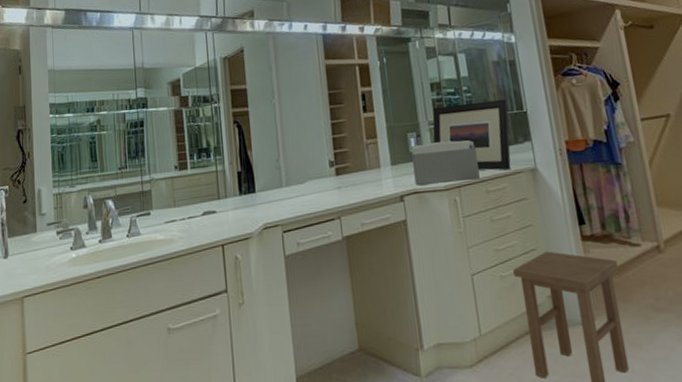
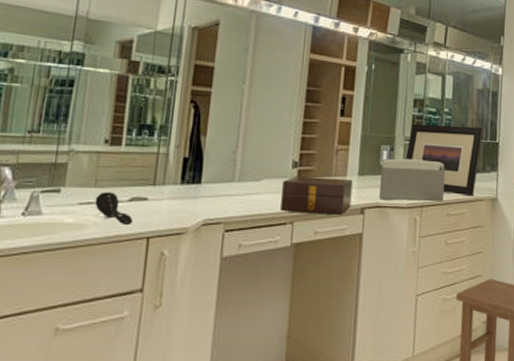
hairbrush: none [176,209,209,237] -> present [94,191,134,226]
jewelry box: none [324,170,390,209] -> present [280,176,353,215]

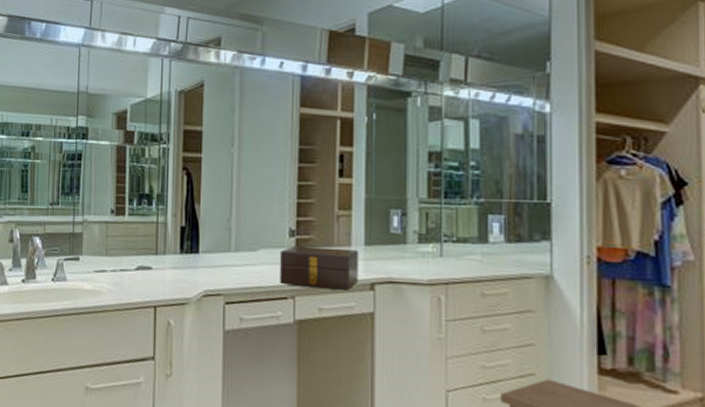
hairbrush: present [94,191,134,226] -> none [107,260,141,294]
battery: present [379,158,445,202] -> none [392,225,475,279]
picture frame: present [405,124,484,197] -> none [421,182,528,273]

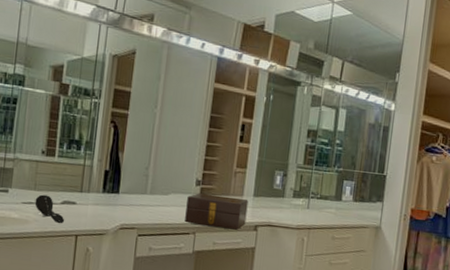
hairbrush: none [107,260,141,294] -> present [34,194,65,224]

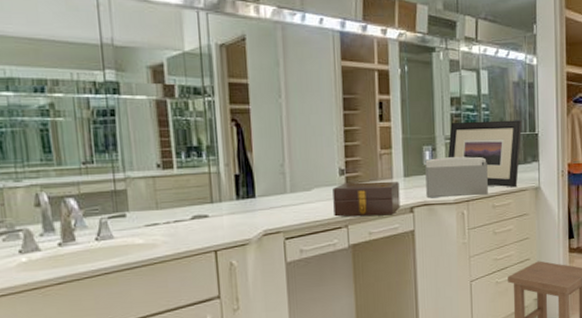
hairbrush: present [34,194,65,224] -> none [159,212,199,242]
battery: none [271,183,333,227] -> present [425,156,488,199]
picture frame: none [296,153,373,224] -> present [447,120,523,188]

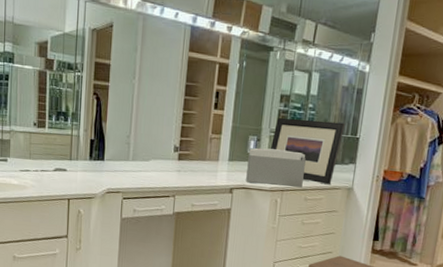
jewelry box: present [333,181,400,217] -> none [165,159,224,193]

